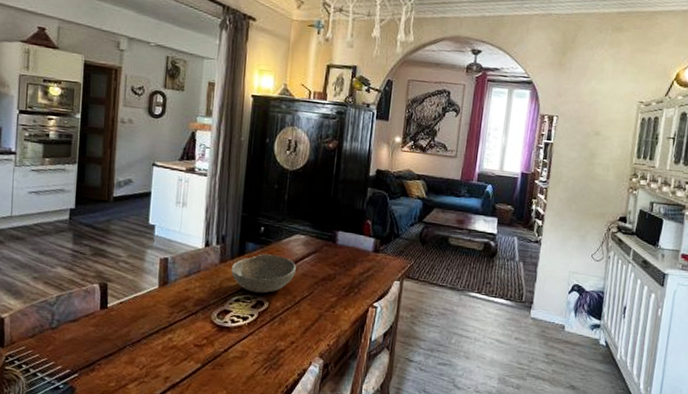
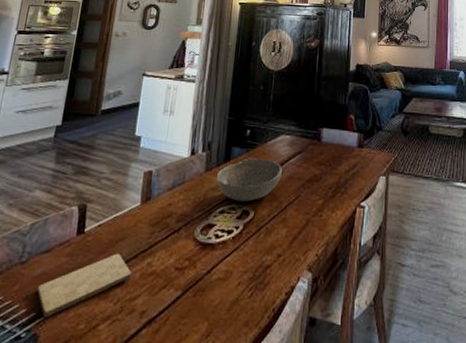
cutting board: none [69,327,154,375] -> present [36,253,132,318]

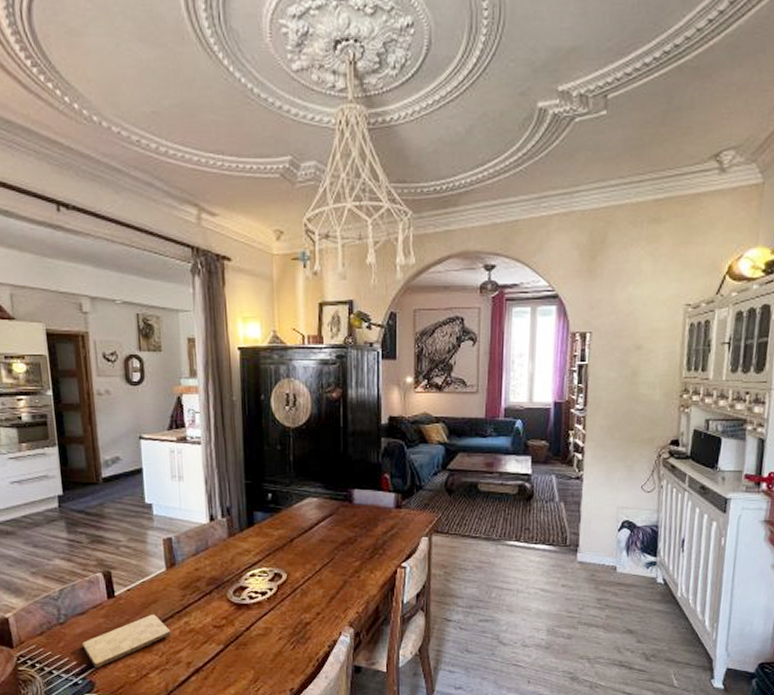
bowl: present [216,158,282,202] -> none [241,522,312,565]

